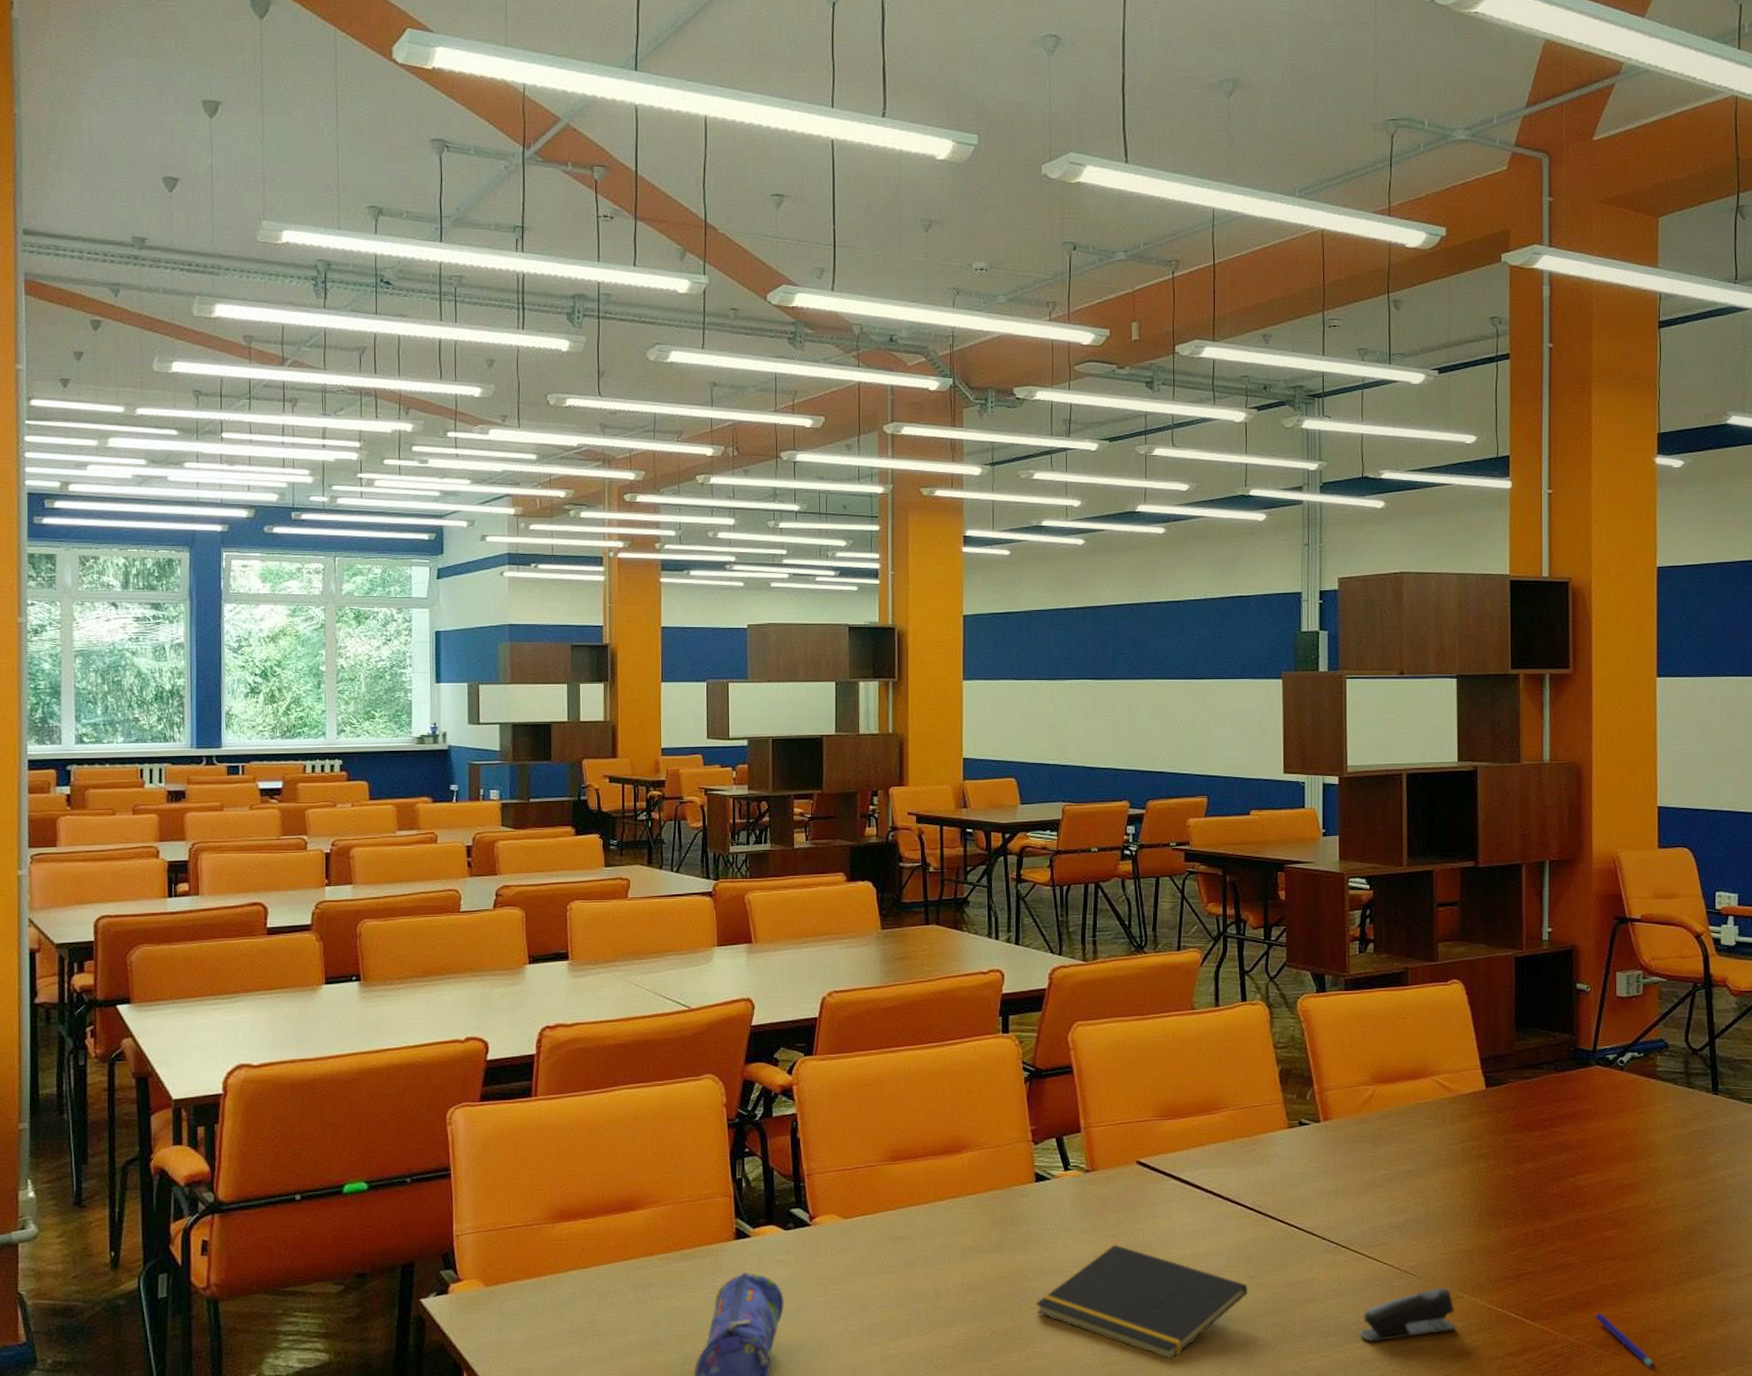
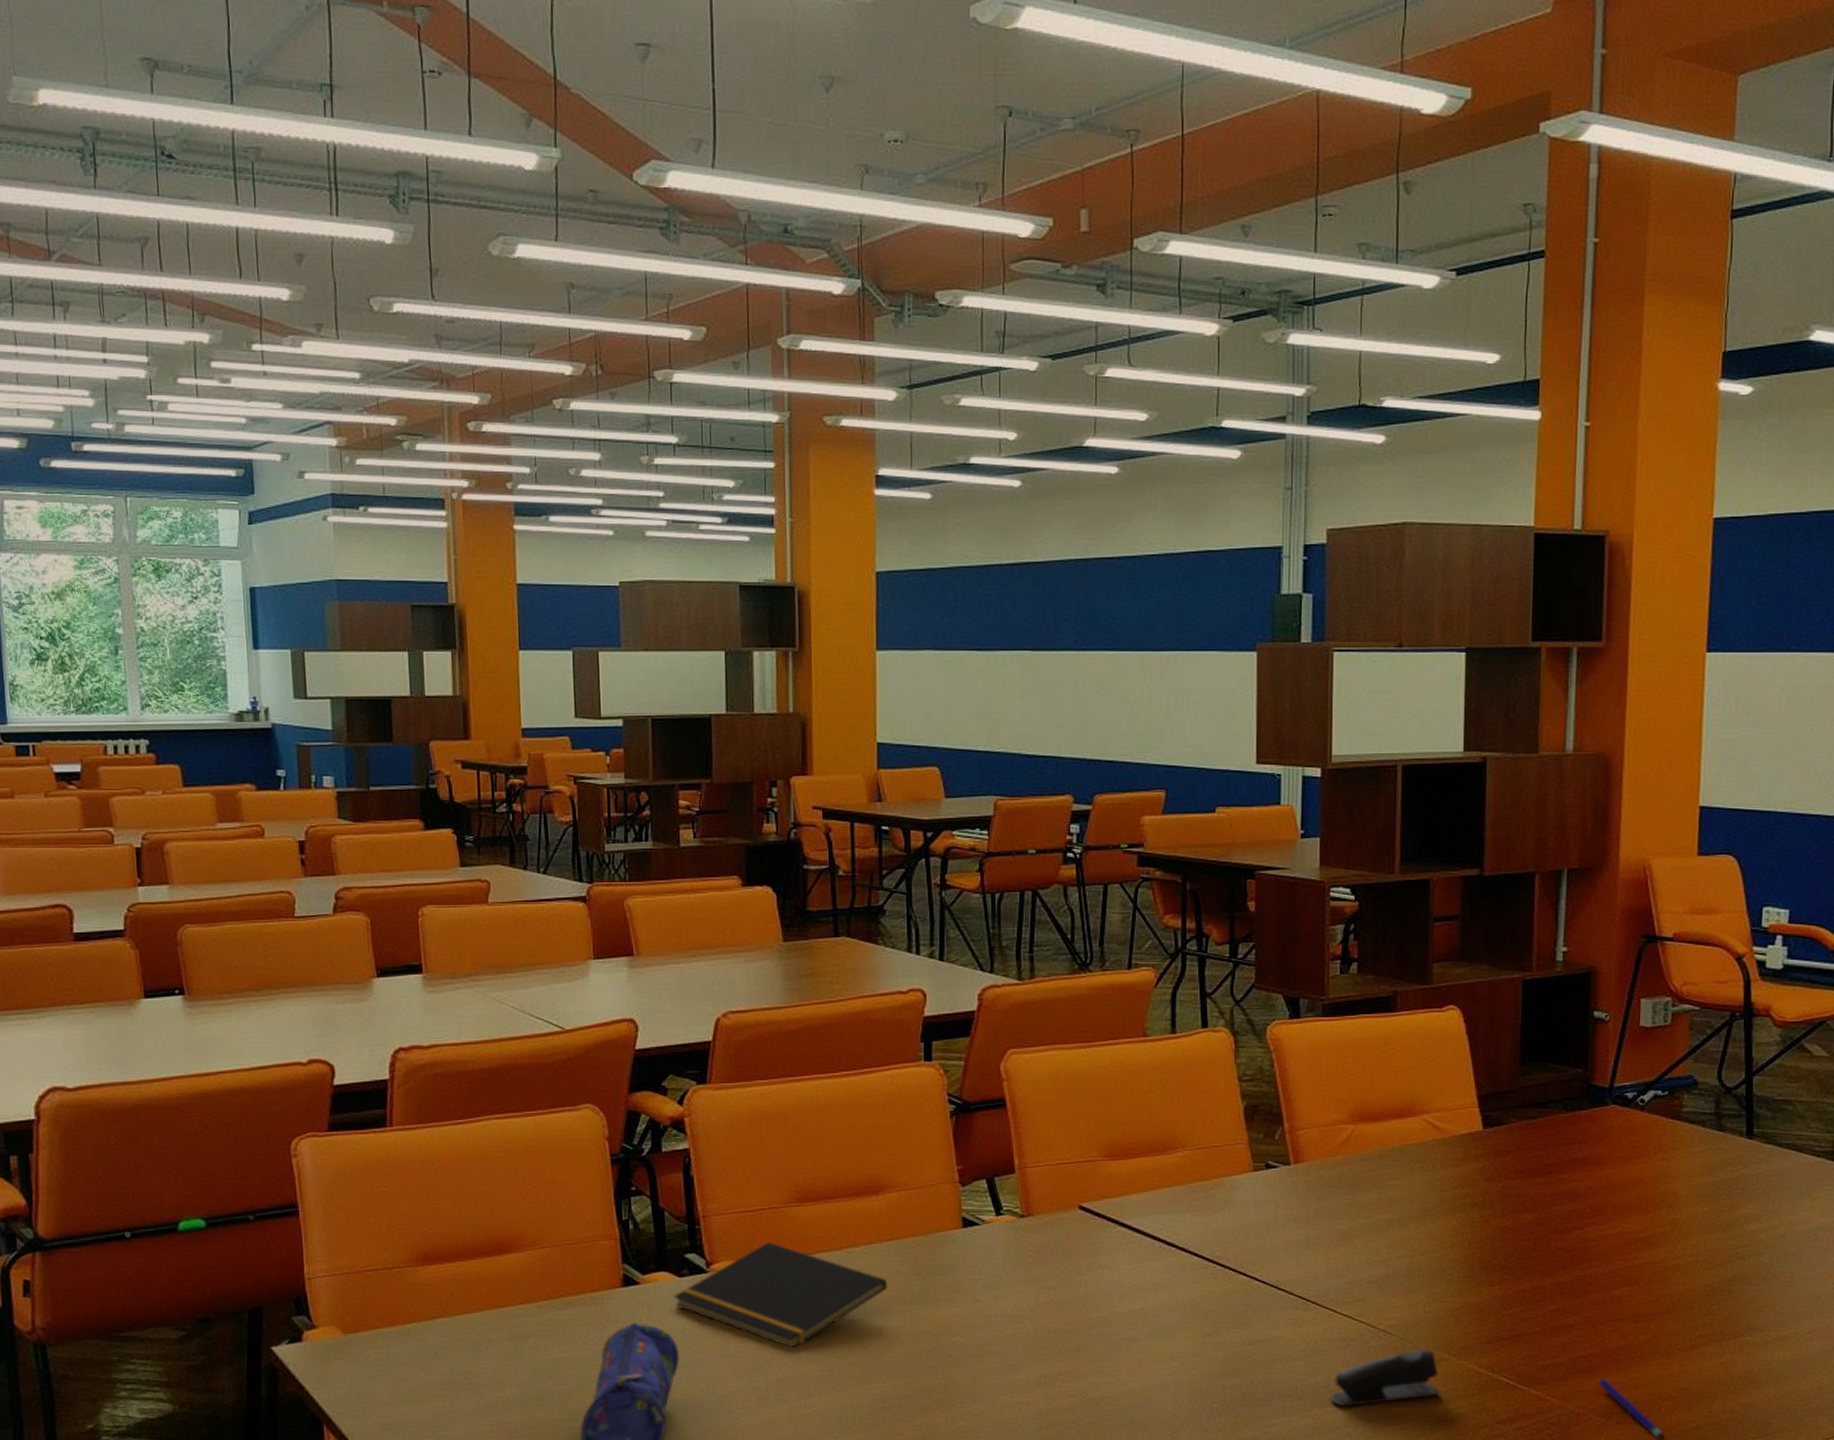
notepad: none [779,1197,969,1294] -> present [673,1242,888,1348]
notepad: present [1036,1244,1248,1359] -> none [963,1297,1204,1422]

